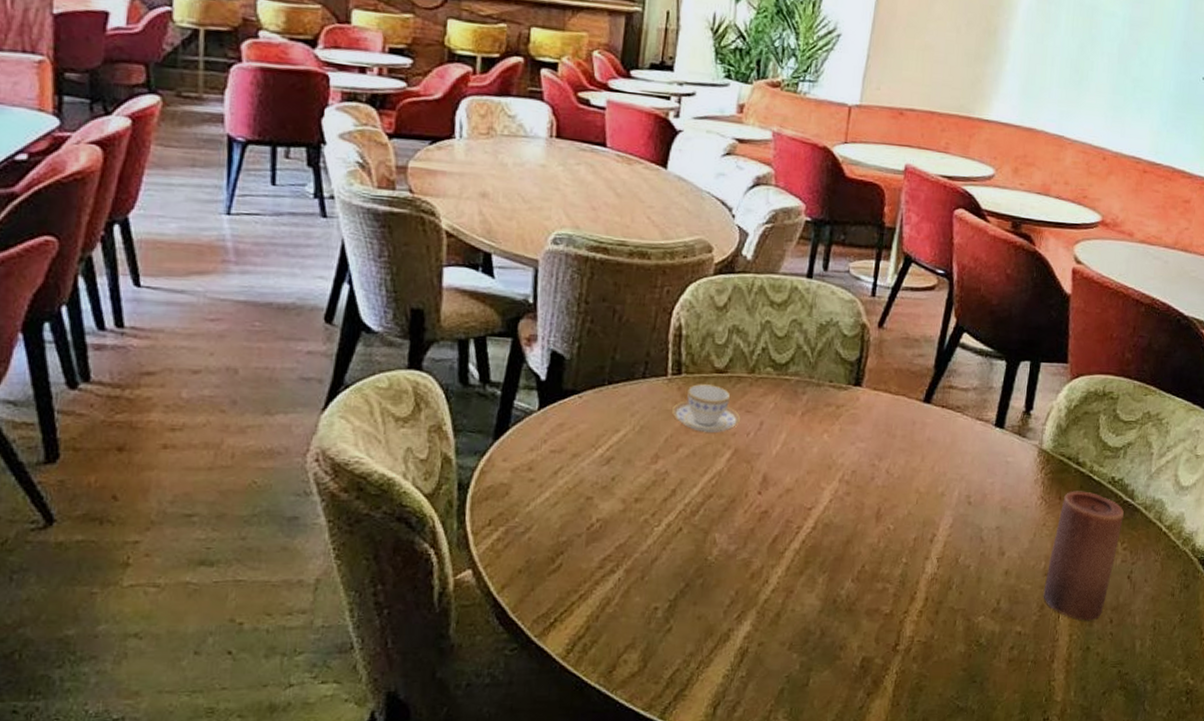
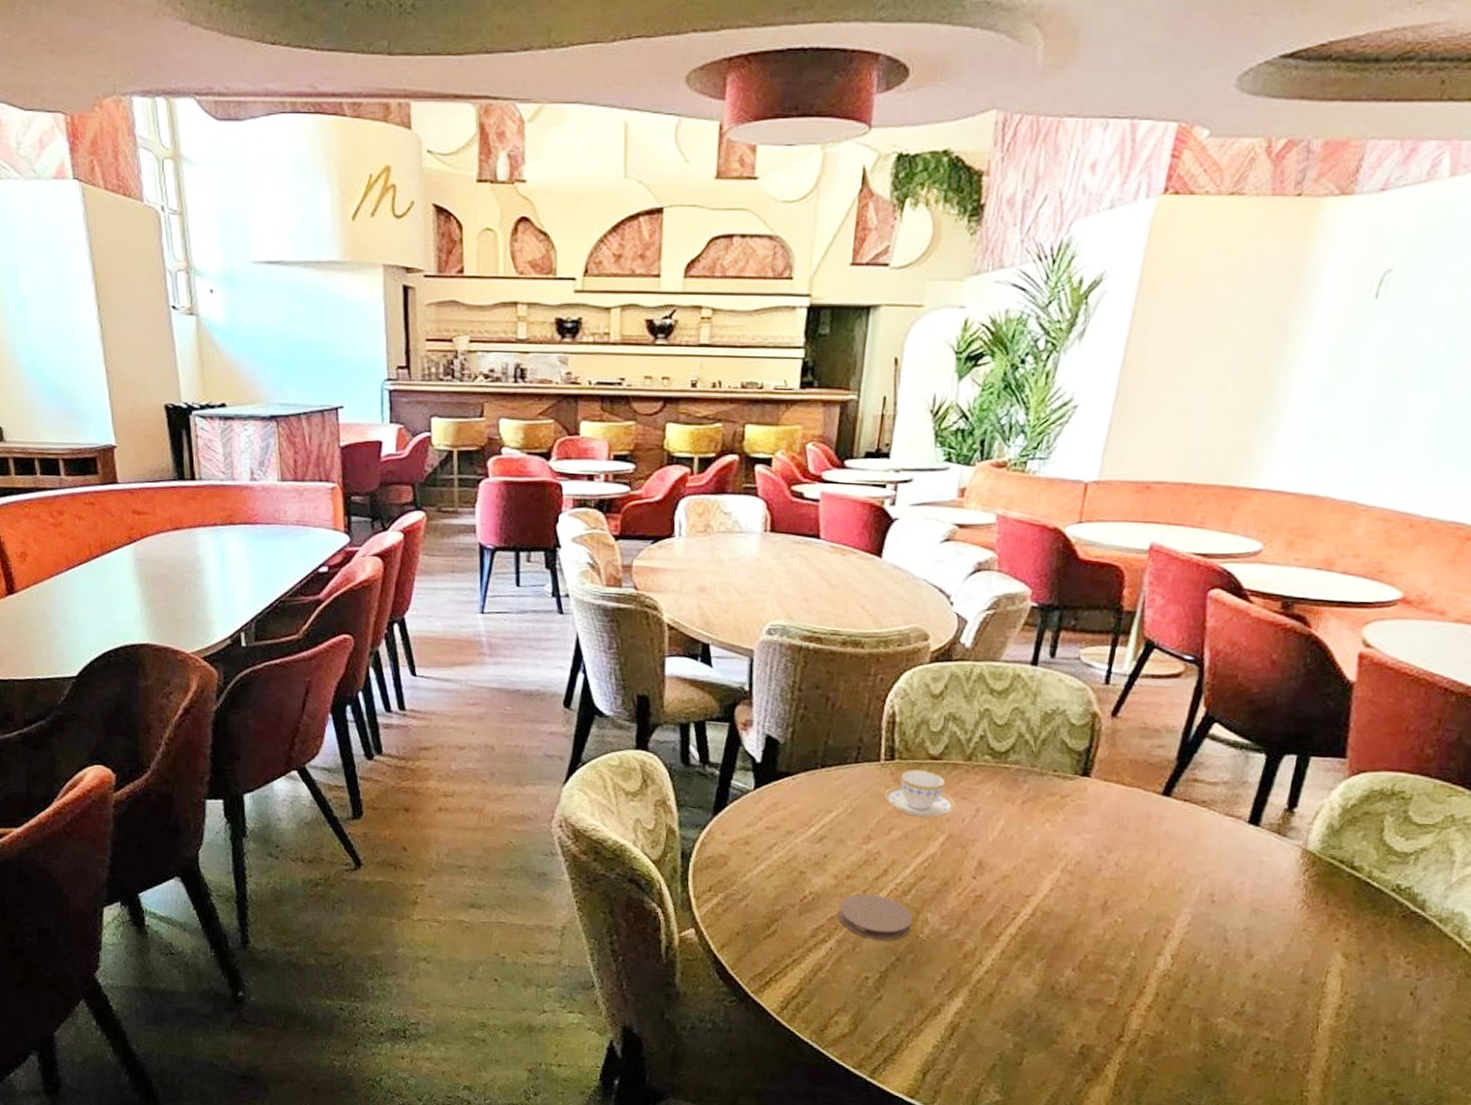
coaster: none [627,517,702,567] -> present [838,894,913,941]
candle: present [1043,491,1125,621] -> none [1298,896,1411,1035]

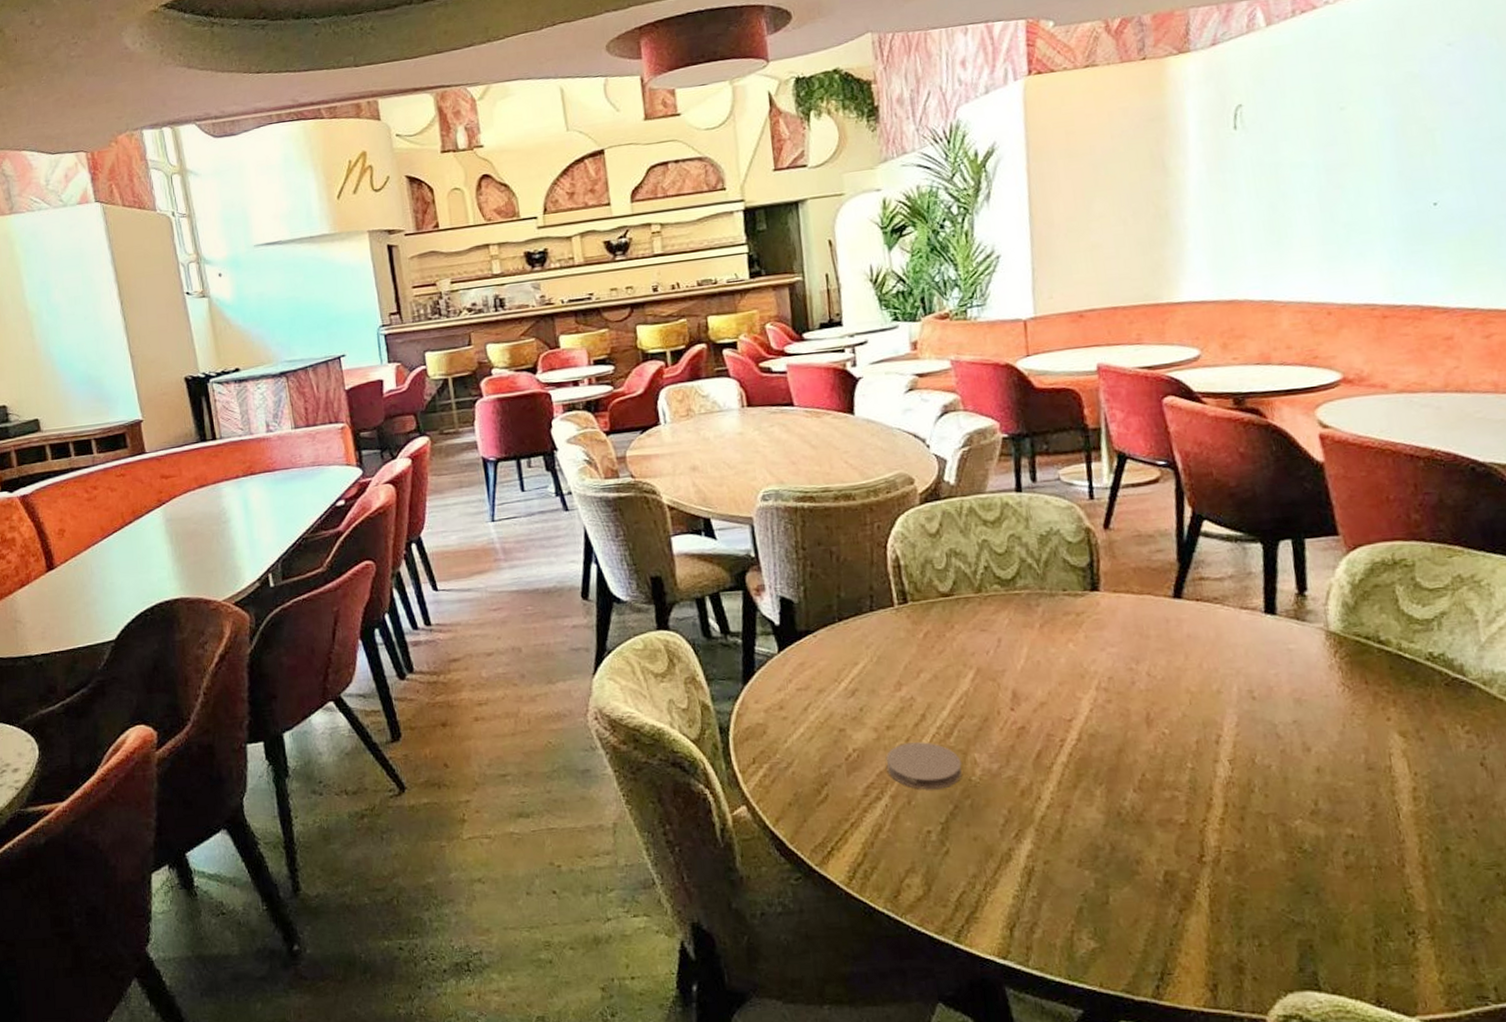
teacup: present [885,769,956,817] -> none [905,608,977,656]

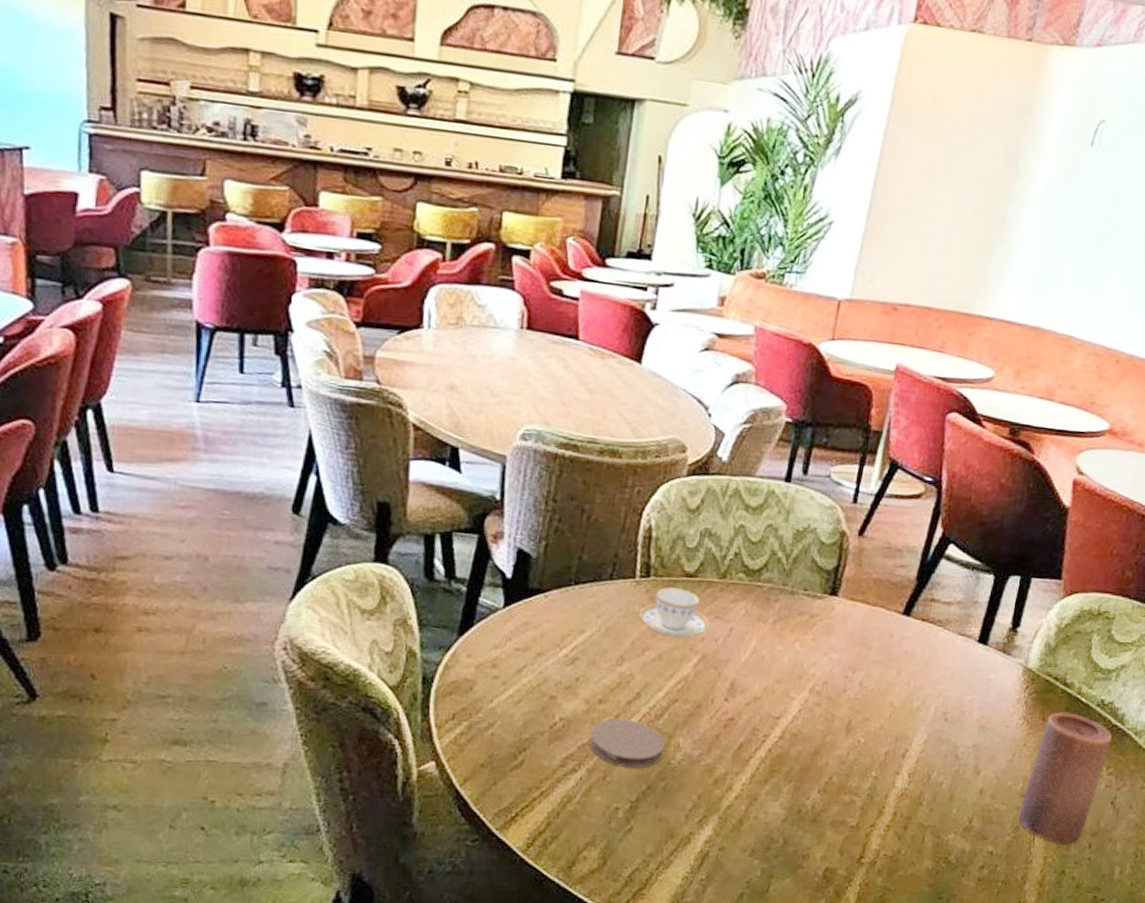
teacup: none [905,608,977,656] -> present [639,586,710,637]
candle: none [1369,671,1458,818] -> present [1018,712,1113,845]

